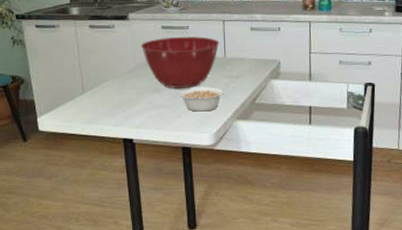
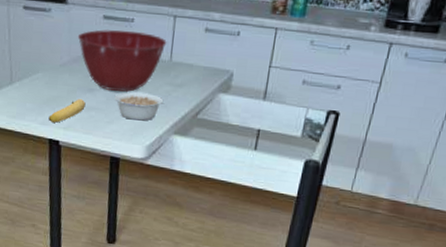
banana: none [121,98,154,123] -> present [48,98,86,123]

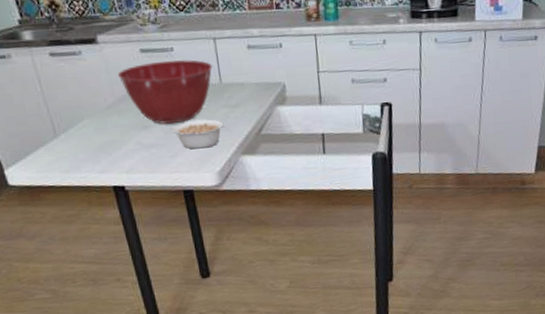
banana: present [48,98,86,123] -> none [107,137,144,169]

